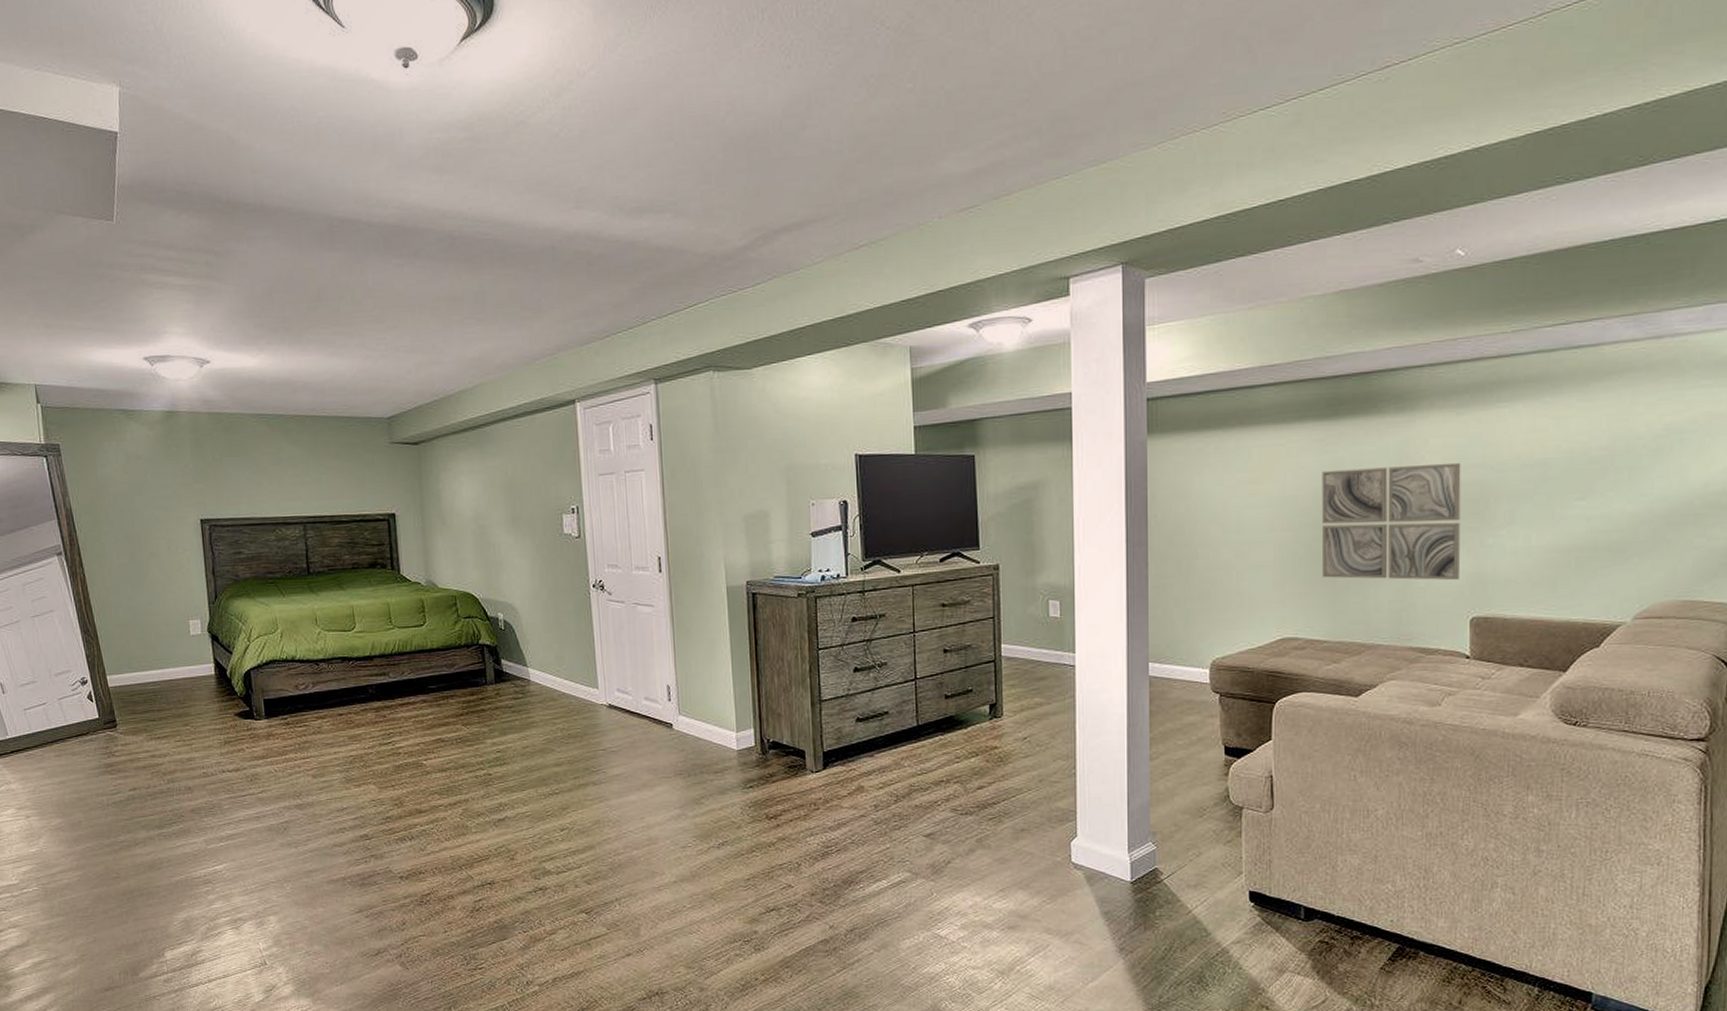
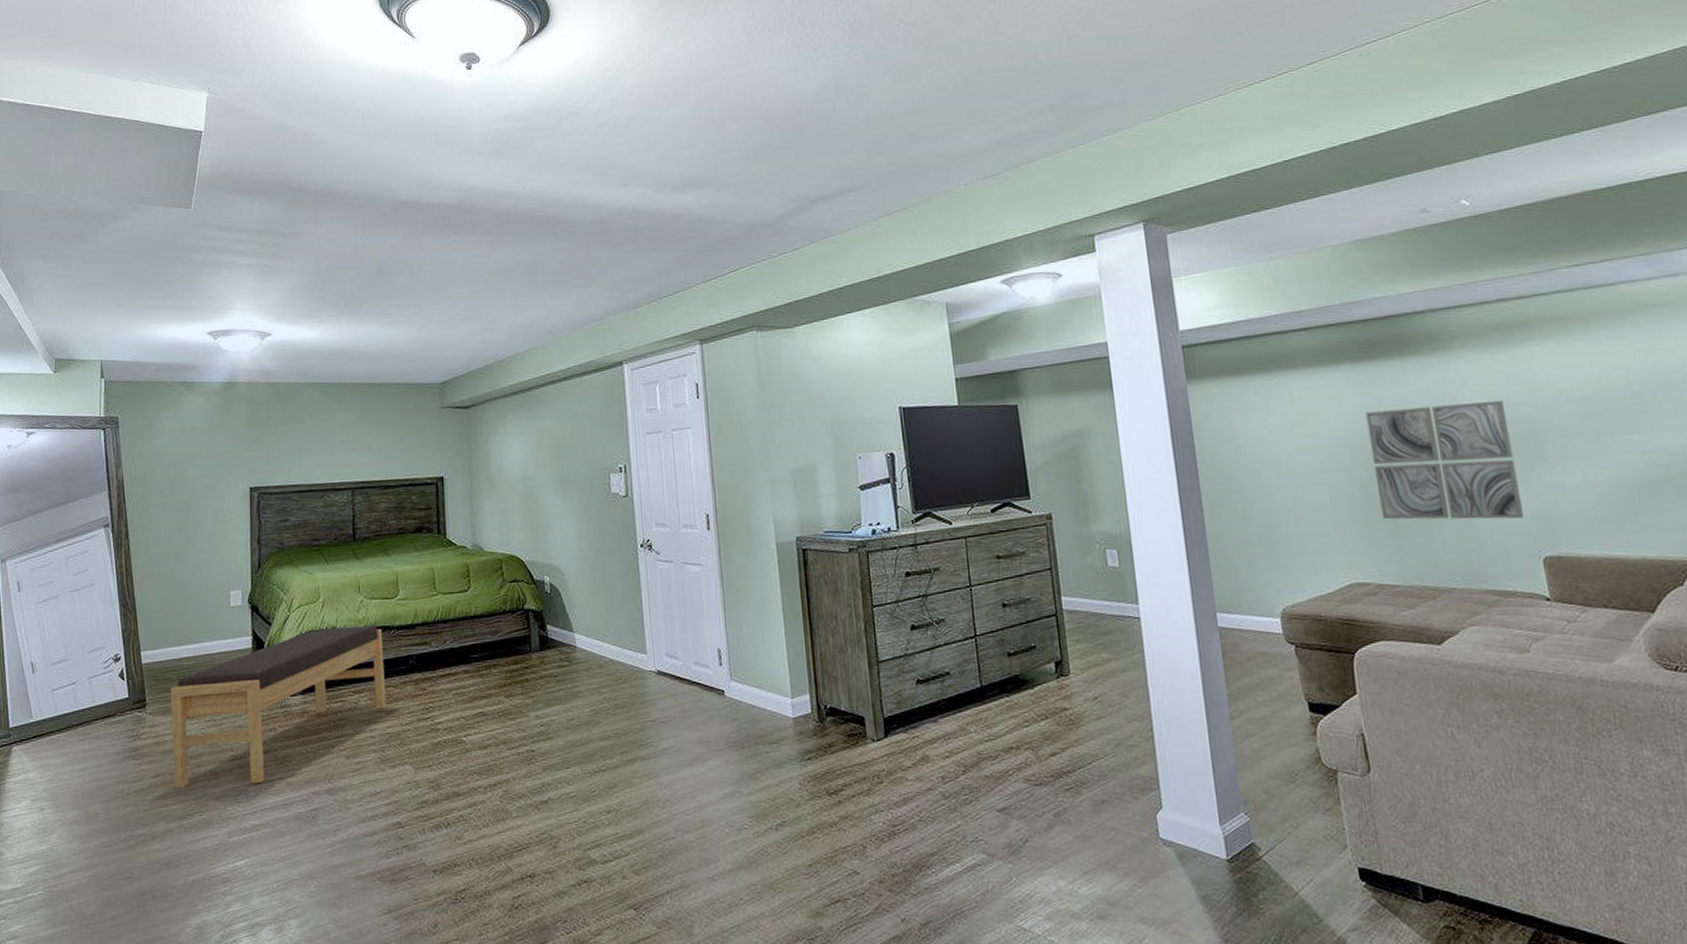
bench: none [139,656,349,800] -> present [170,625,387,788]

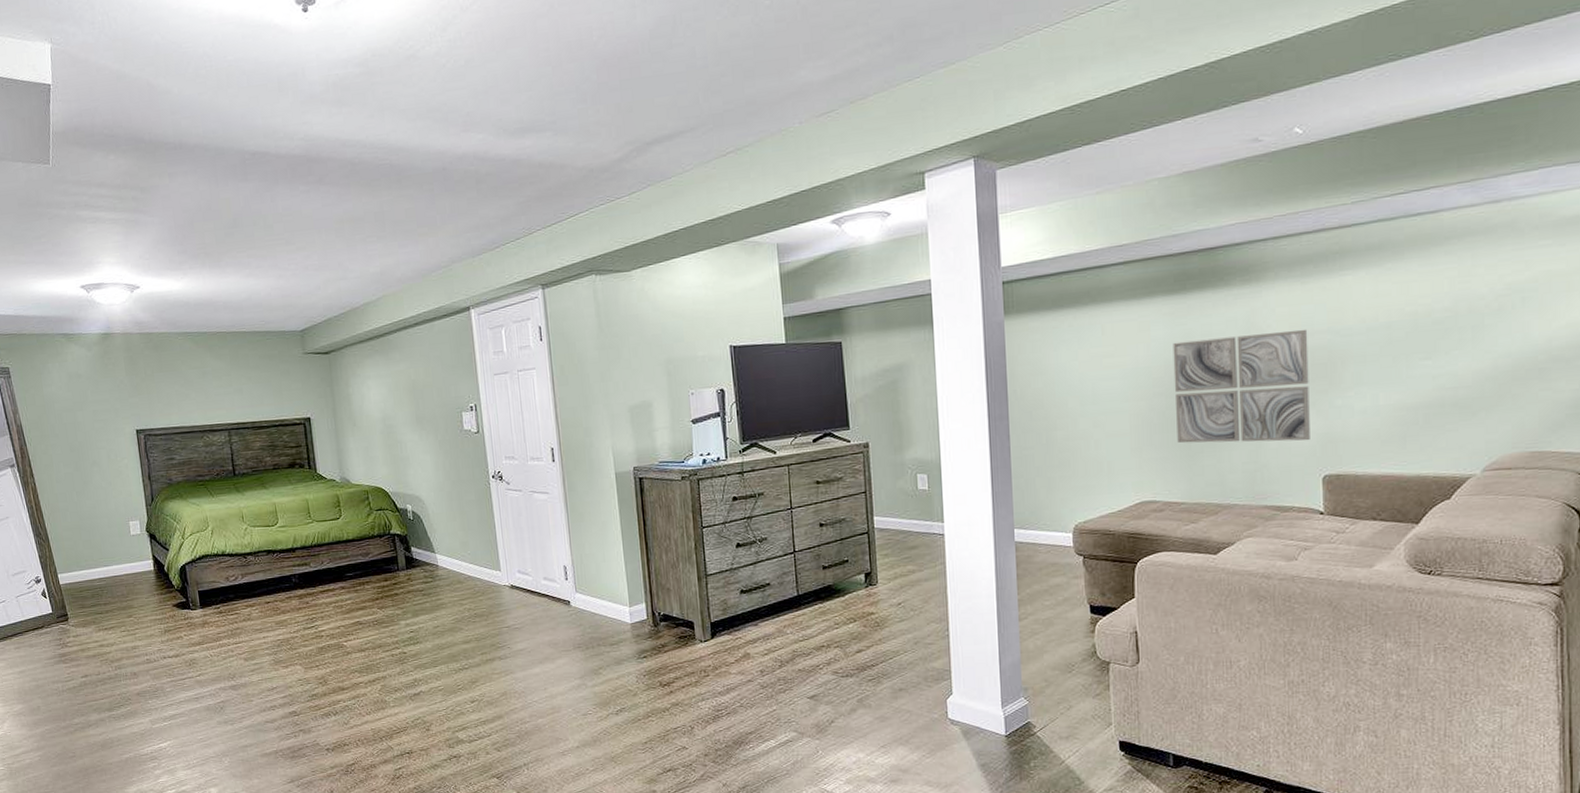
bench: present [170,625,387,788] -> none [87,549,276,686]

